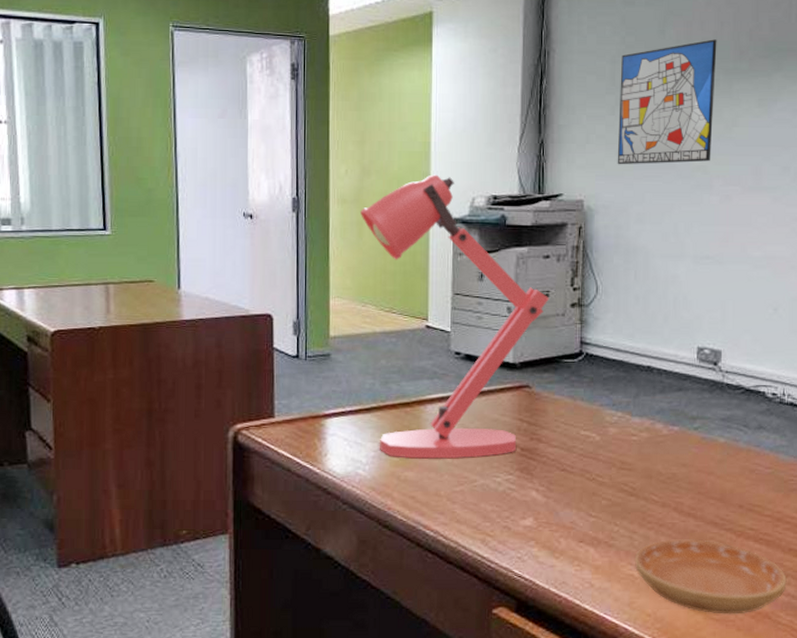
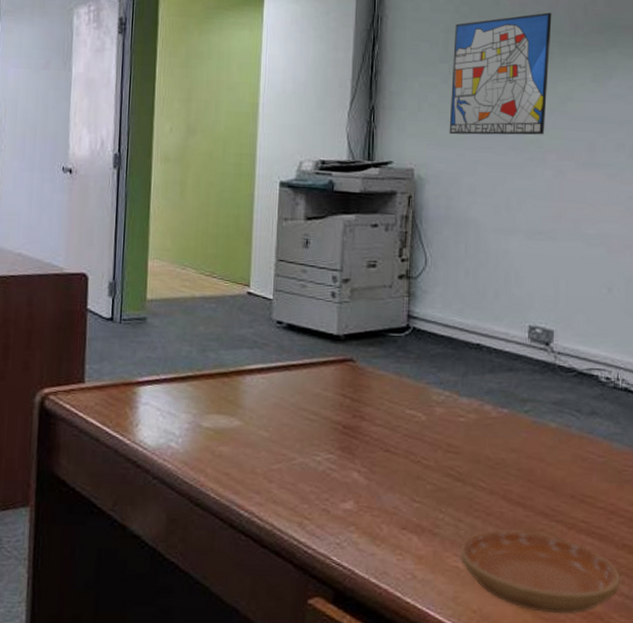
desk lamp: present [361,174,550,459] -> none [184,136,377,434]

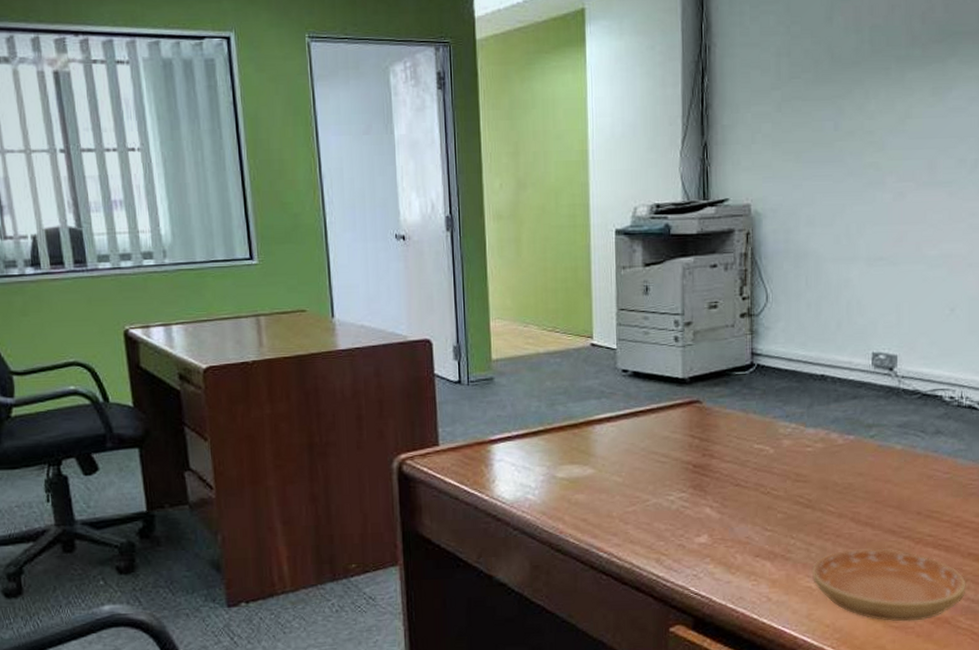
wall art: present [449,12,552,135] -> none [784,24,888,165]

